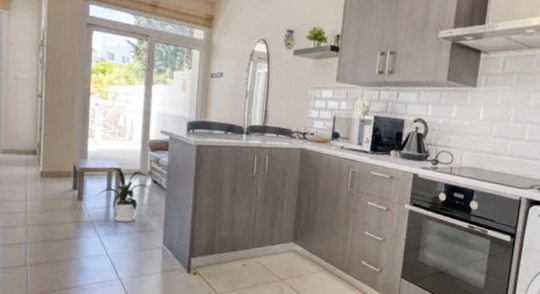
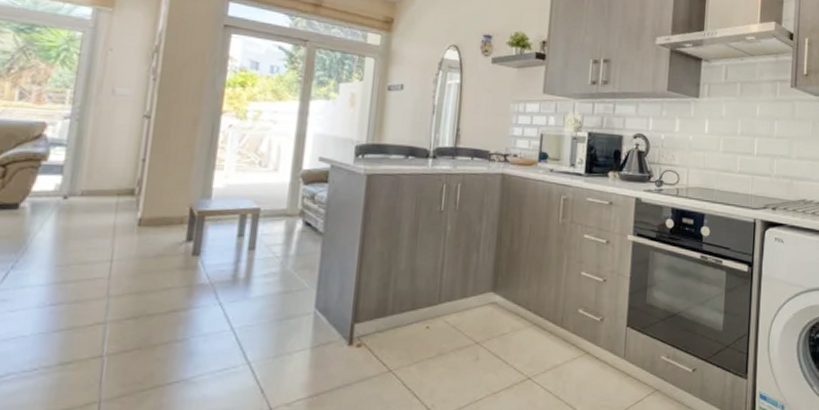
house plant: present [95,168,149,223] -> none [219,209,299,283]

